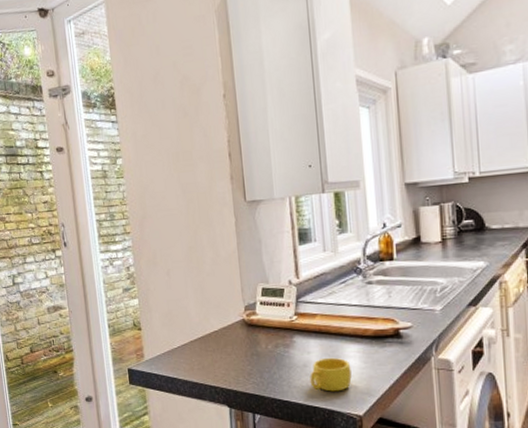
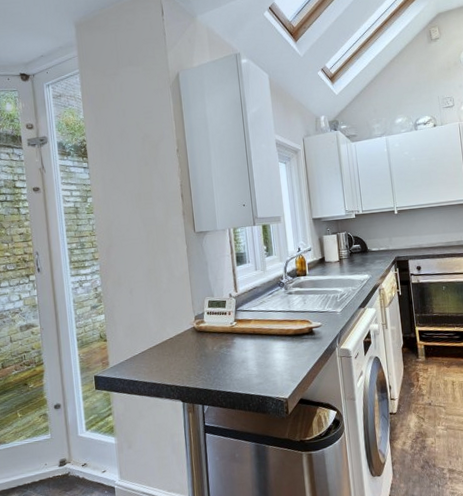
cup: present [310,357,352,392] -> none [247,353,279,381]

